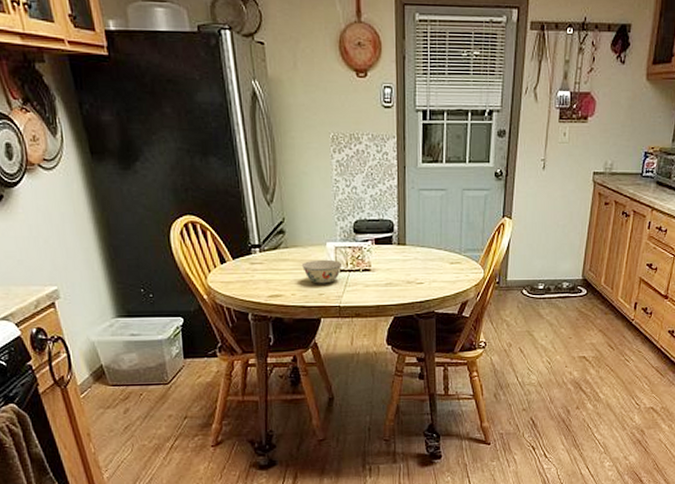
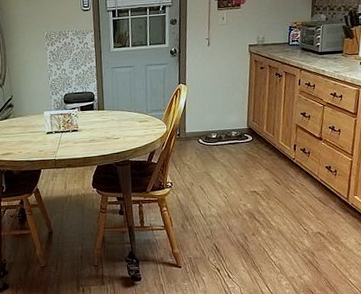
bowl: present [301,259,343,284] -> none [25,124,57,144]

